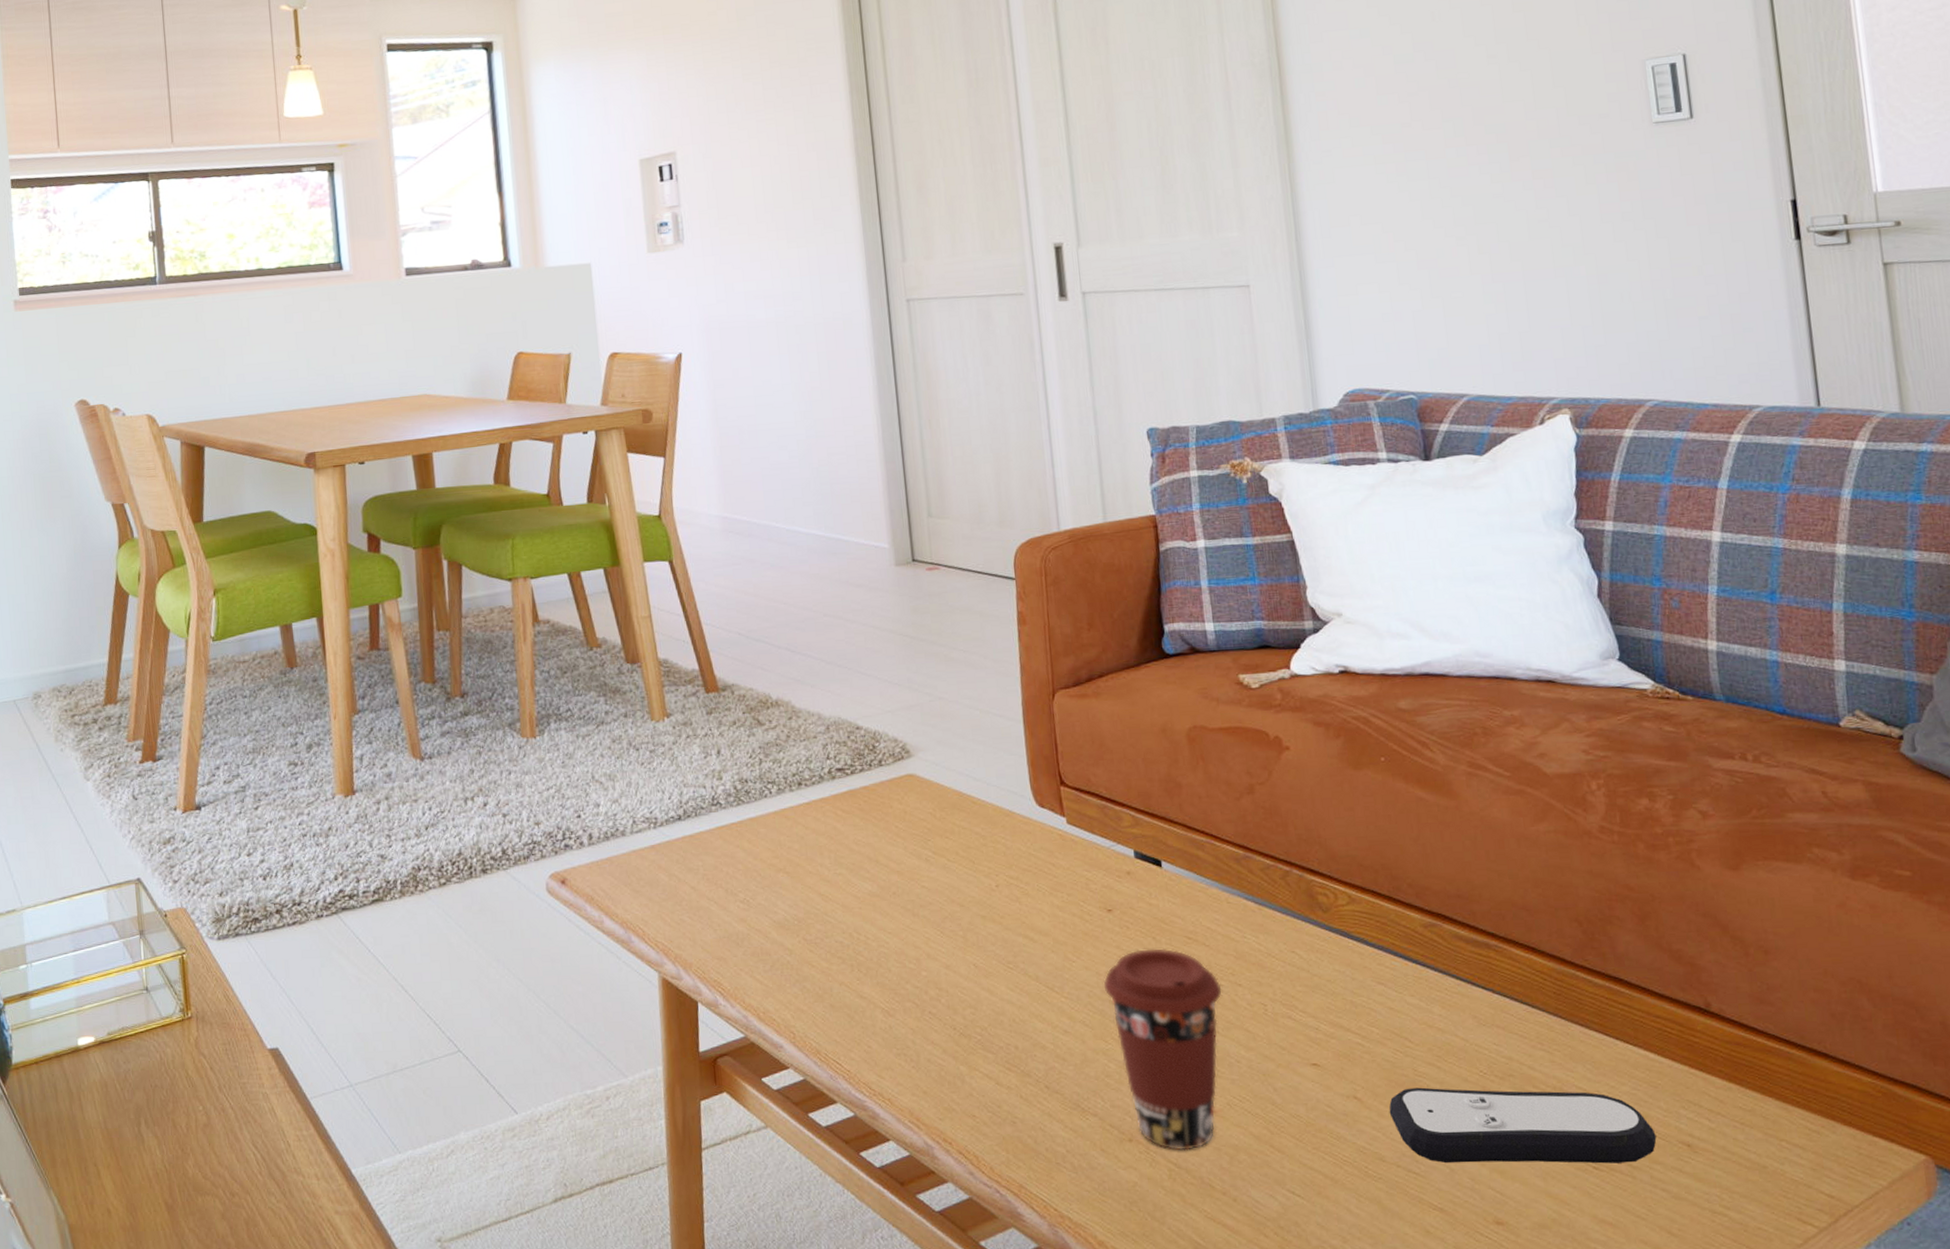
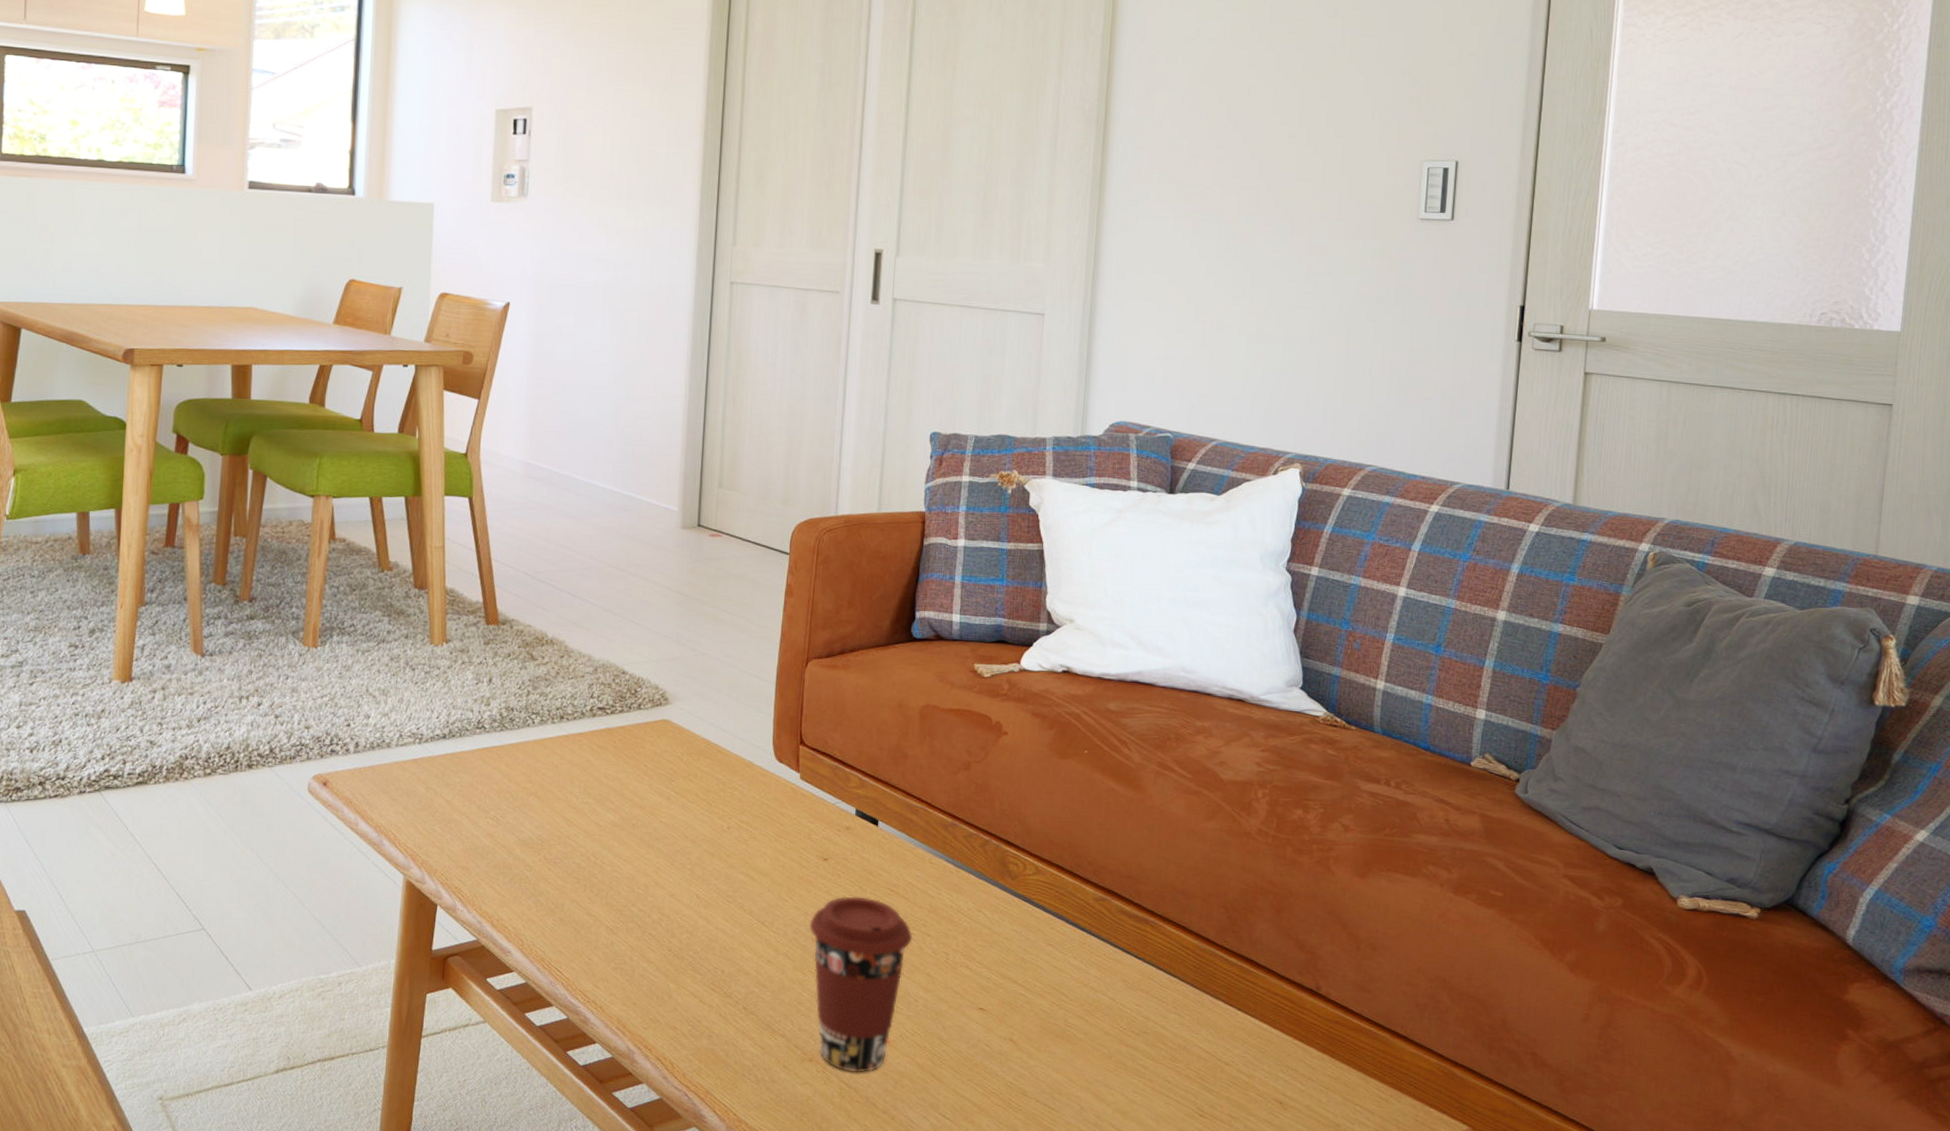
remote control: present [1389,1087,1657,1164] -> none [1037,1036,1256,1113]

